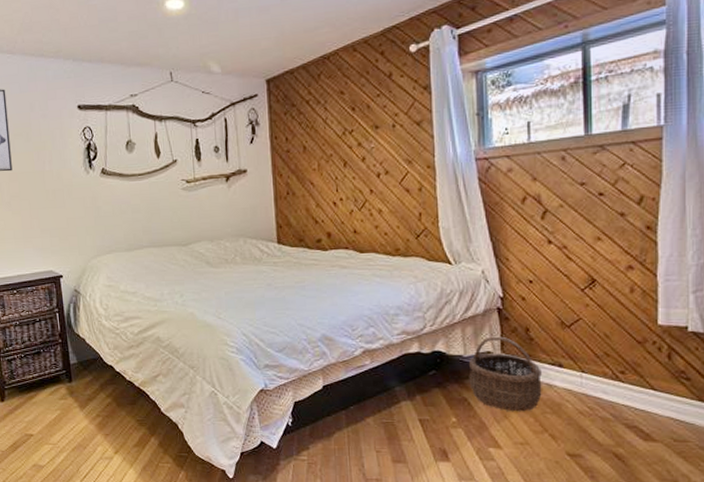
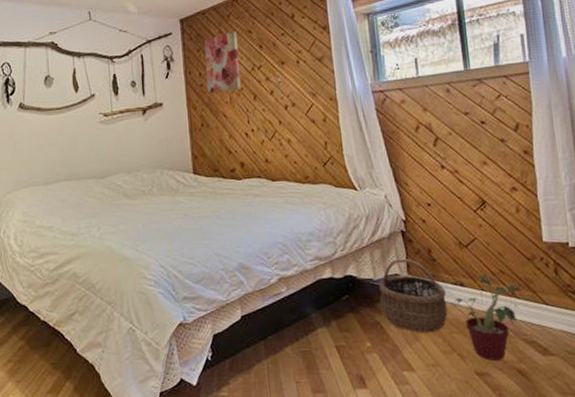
wall art: none [291,92,331,160] -> present [203,31,242,94]
potted plant: none [551,355,630,443] -> present [454,273,524,361]

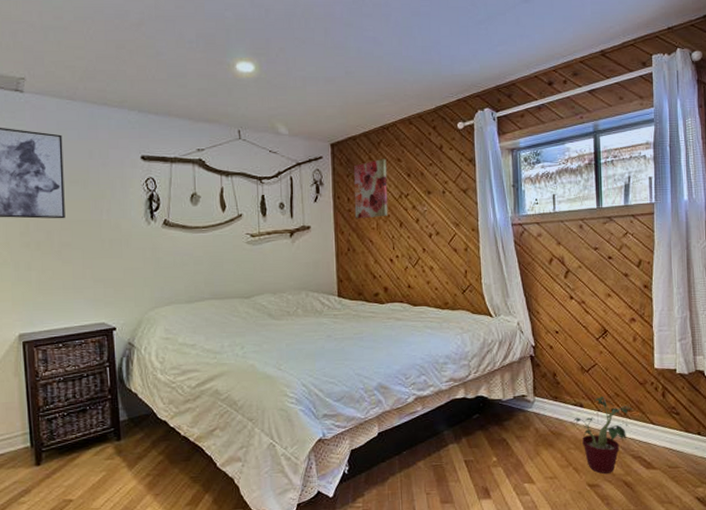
wicker basket: present [378,258,448,334] -> none [506,381,567,449]

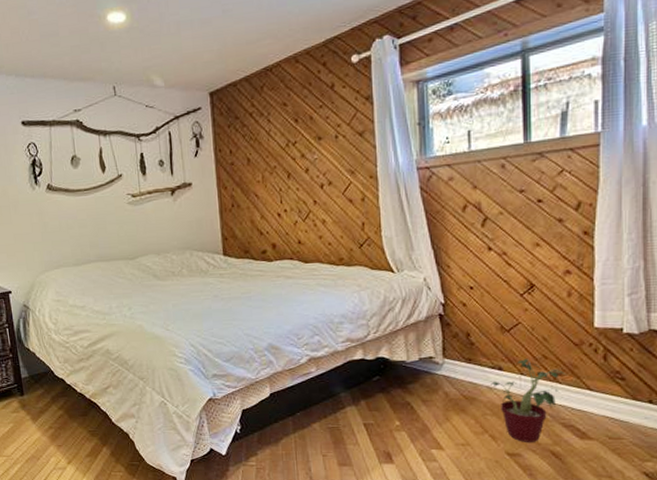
wall art: present [353,159,388,219] -> none [235,104,275,173]

